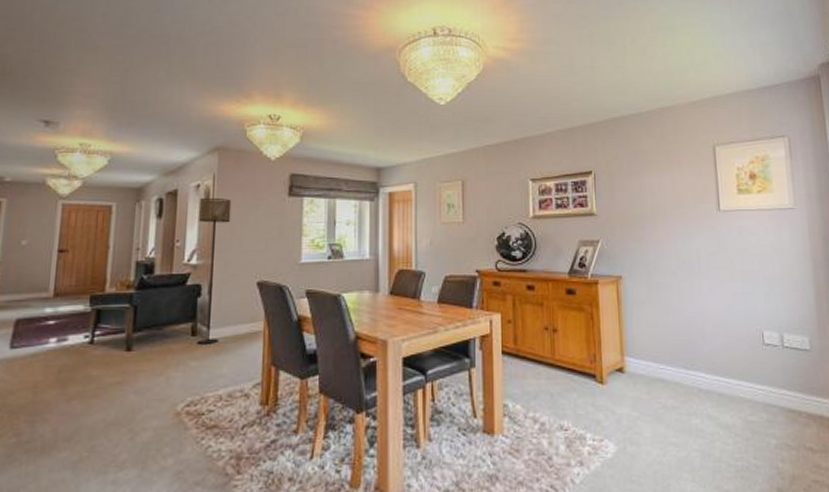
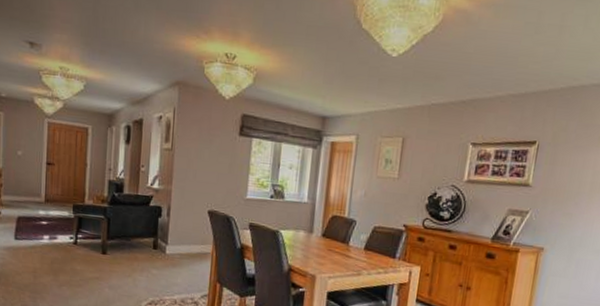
floor lamp: present [197,197,232,344] -> none [157,129,189,258]

